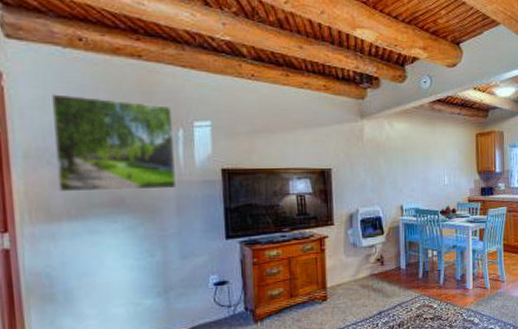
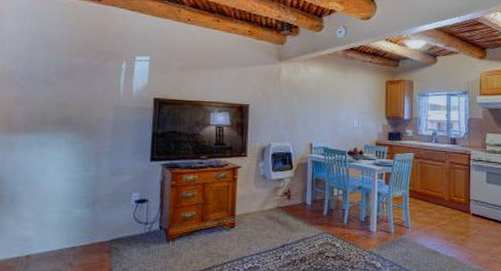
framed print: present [52,94,176,193] -> none [20,28,119,113]

